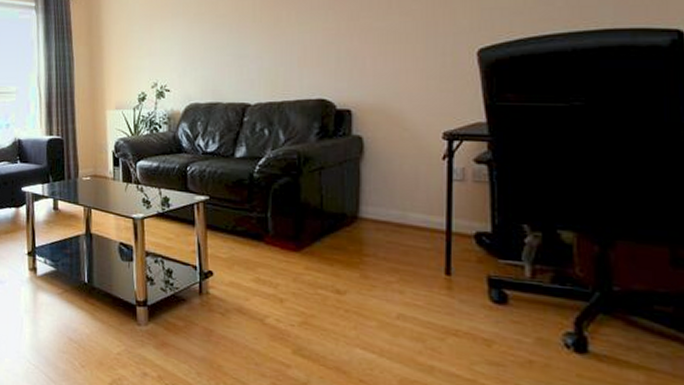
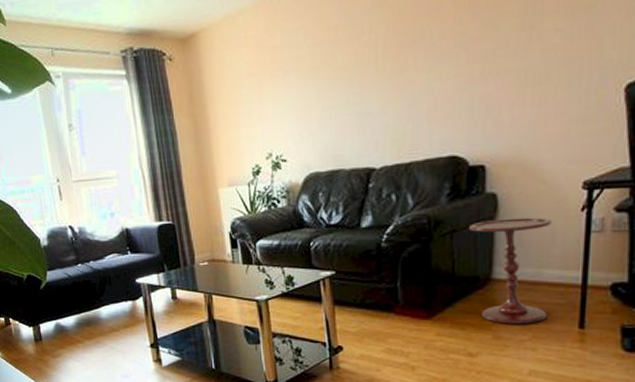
side table: none [337,160,416,266] -> present [470,217,553,324]

